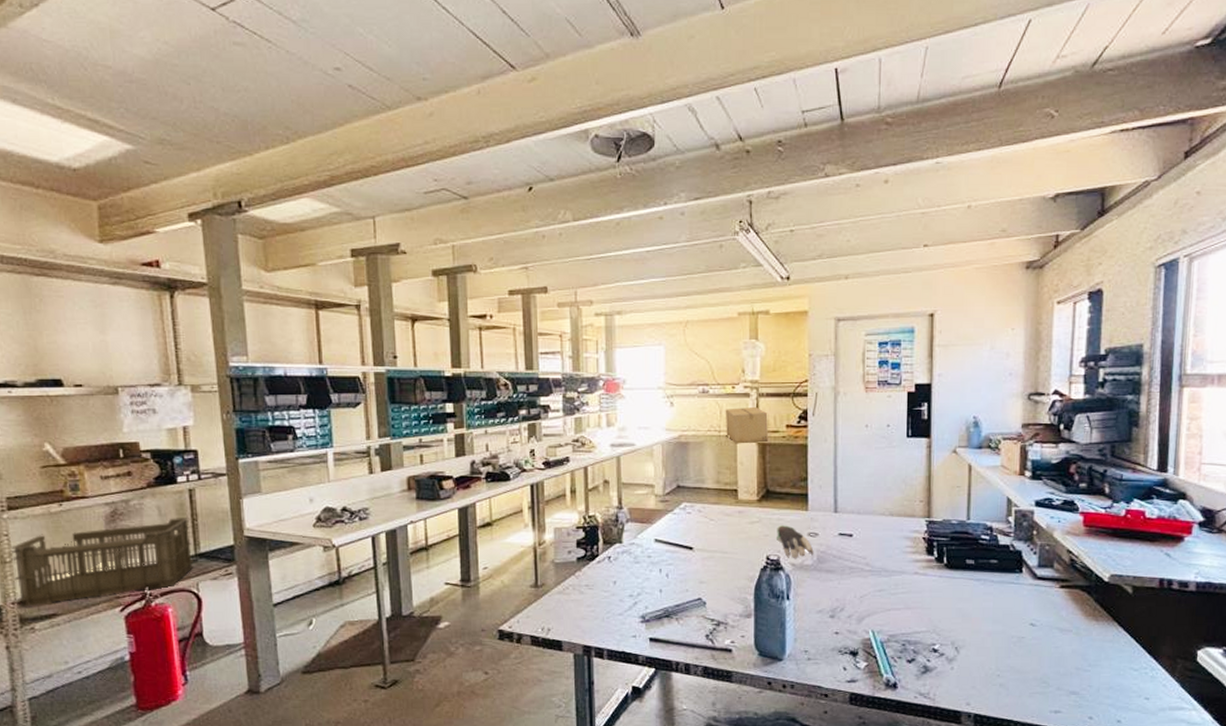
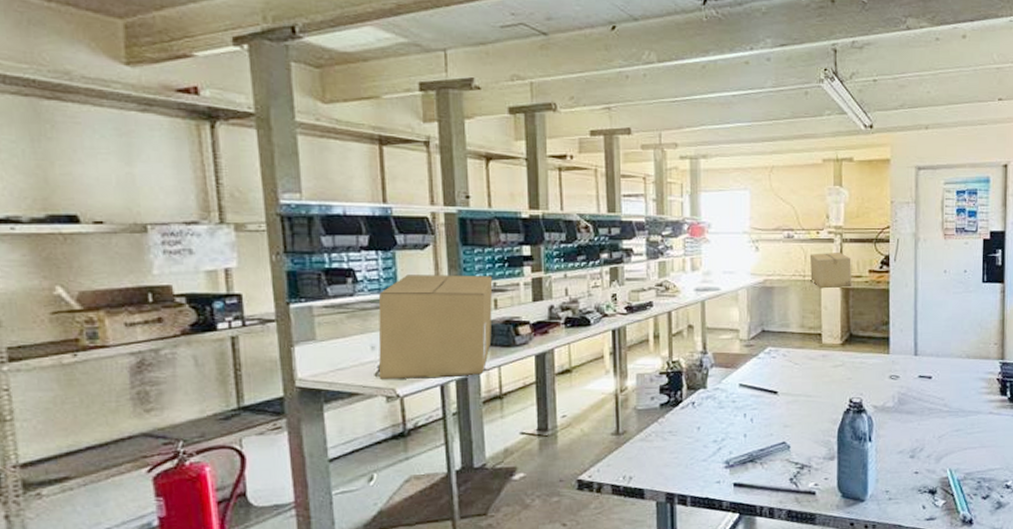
plastic crate: present [10,516,194,609] -> none [11,366,236,472]
box: none [316,431,419,531] -> present [378,275,493,381]
glove: present [775,525,814,558] -> none [858,368,895,401]

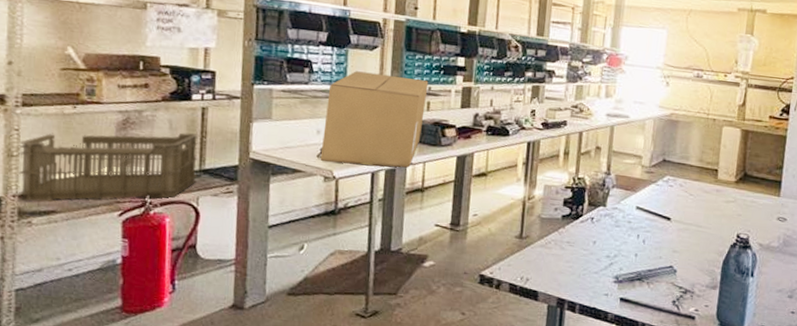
plastic crate: none [11,366,236,472] -> present [17,132,199,202]
cardboard box: present [809,253,852,289] -> none [713,94,754,130]

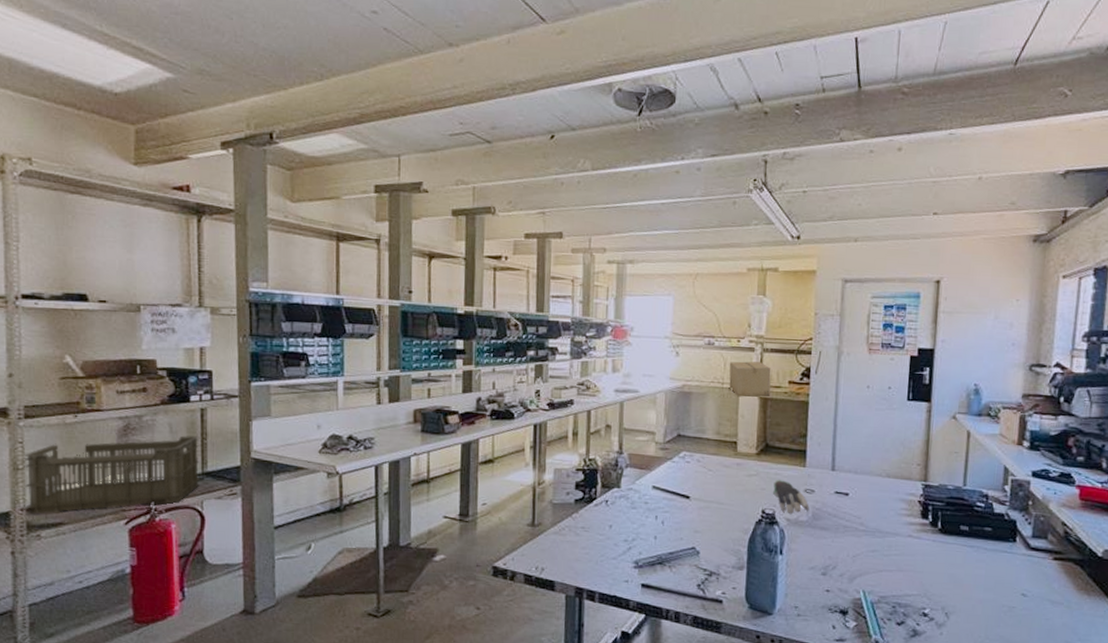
box: present [320,71,429,168] -> none [322,361,428,459]
cardboard box: none [713,94,754,130] -> present [729,361,771,398]
glove: none [747,207,781,239] -> present [772,480,809,514]

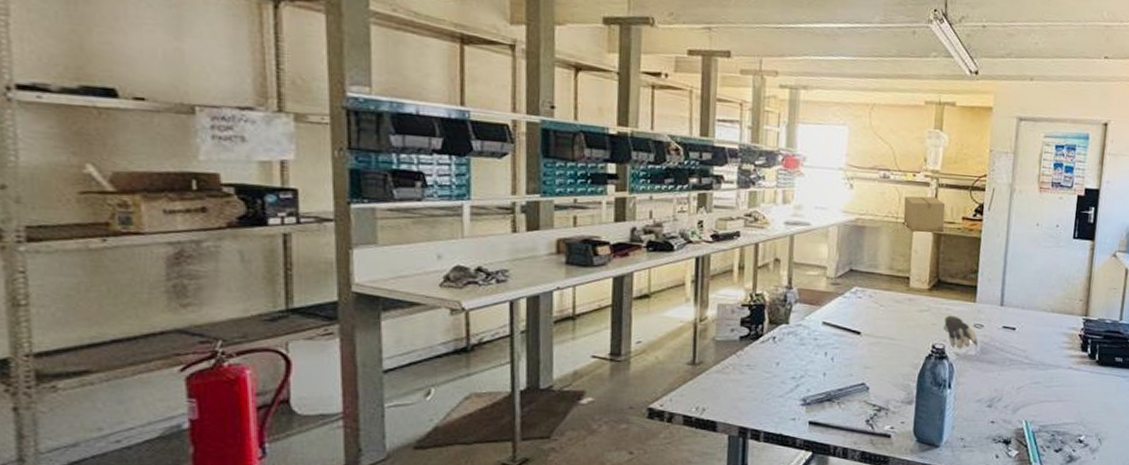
plastic crate: present [24,435,200,515] -> none [27,265,283,362]

